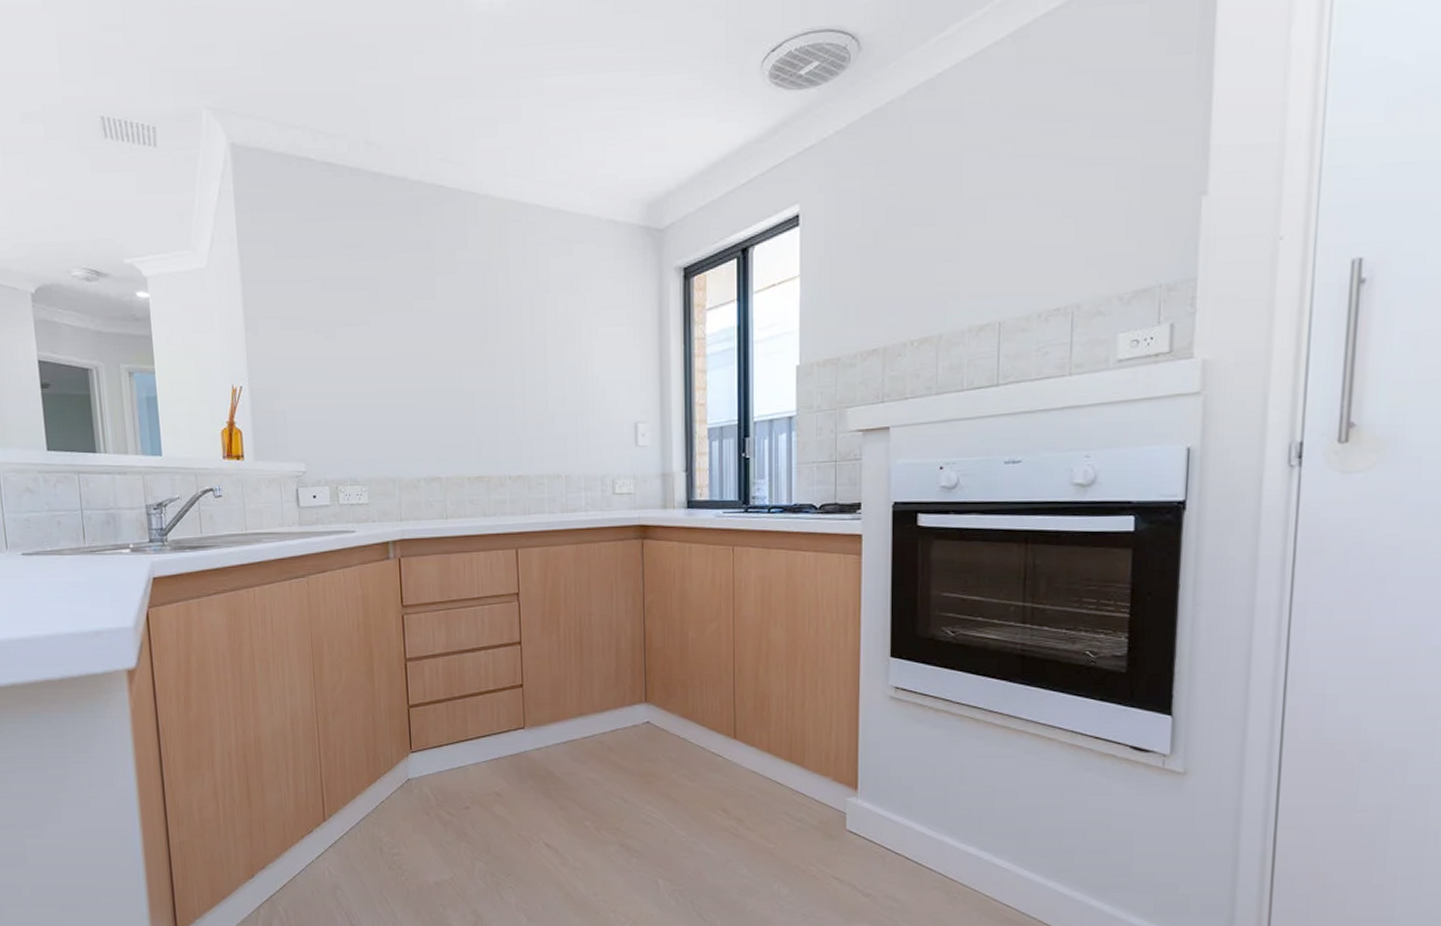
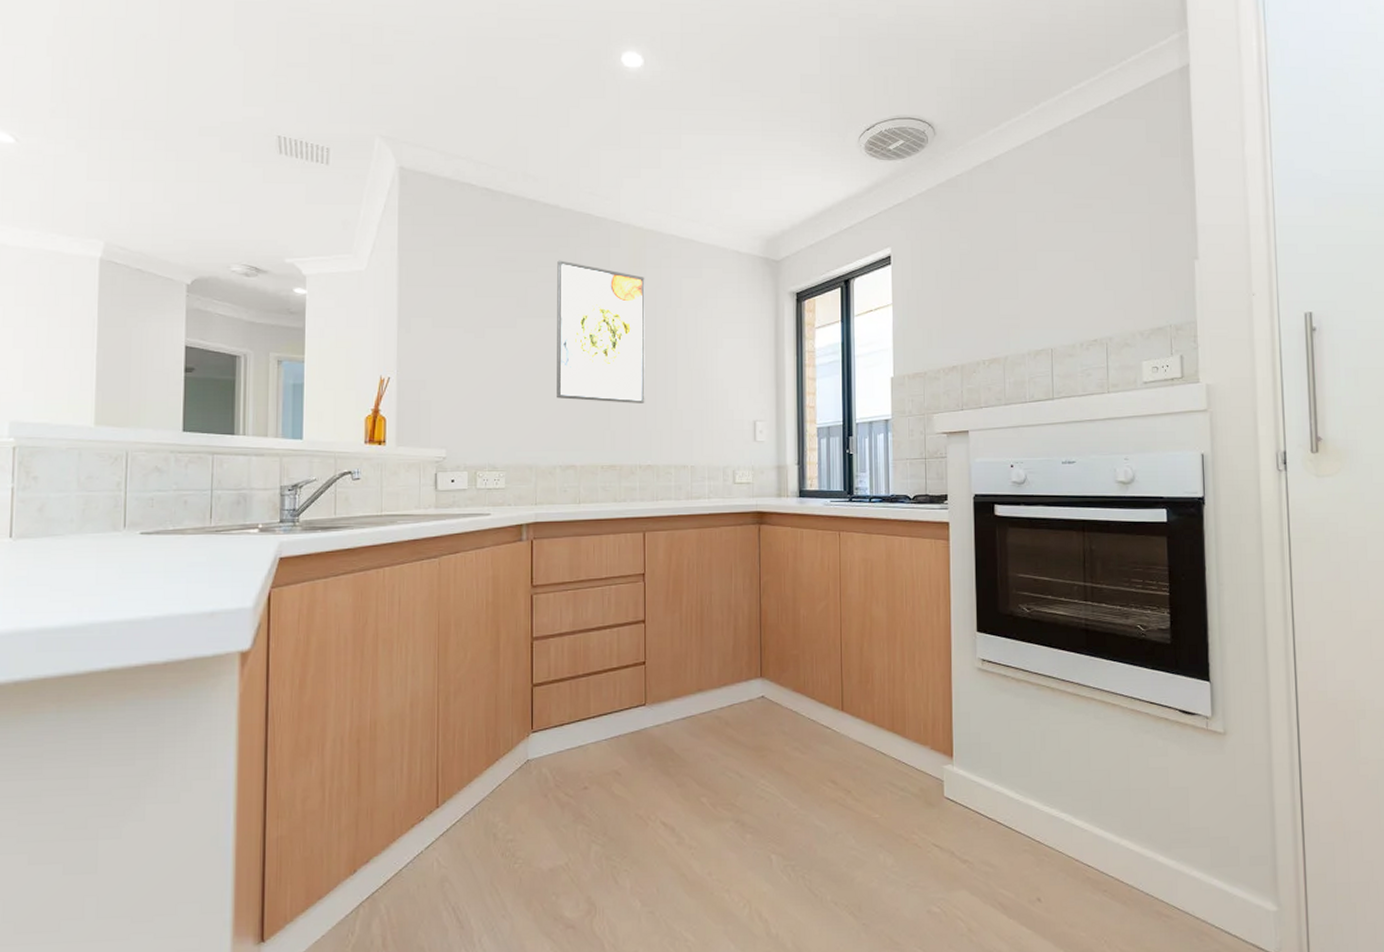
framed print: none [409,243,513,407] -> present [557,260,645,403]

